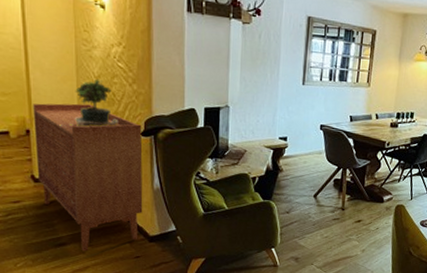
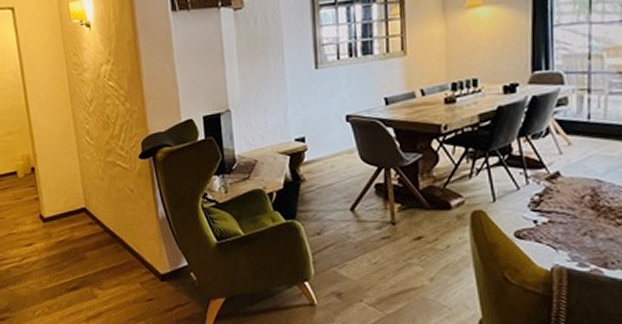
sideboard: present [33,103,143,252] -> none [35,132,151,295]
potted plant: present [61,78,119,128] -> none [62,102,116,159]

